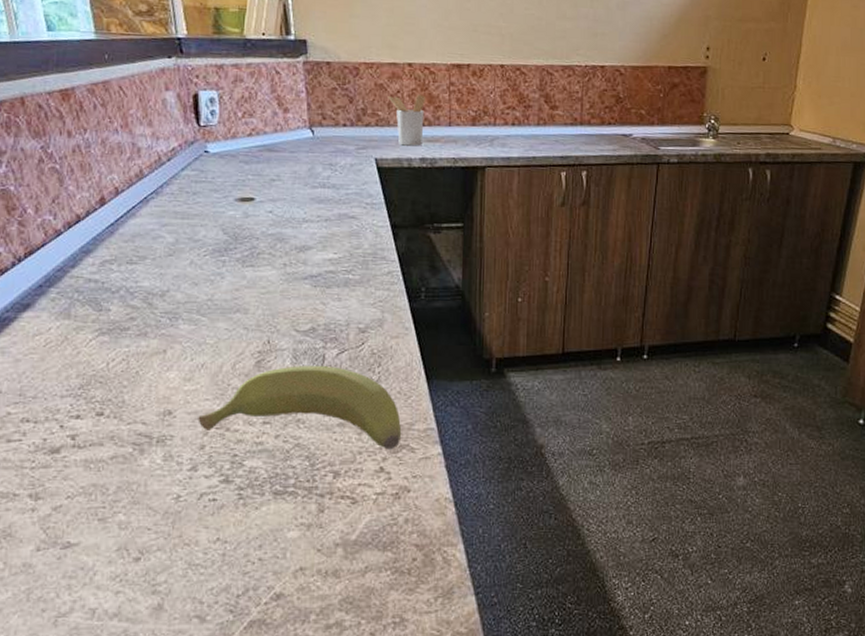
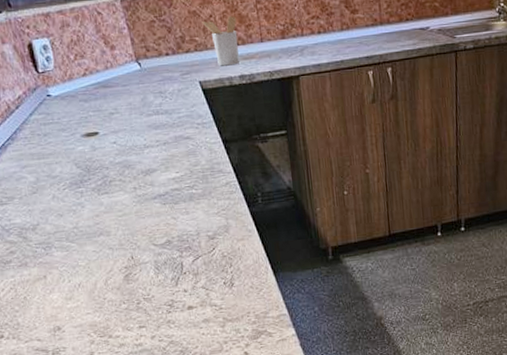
banana: present [198,366,402,450] -> none [83,271,259,340]

